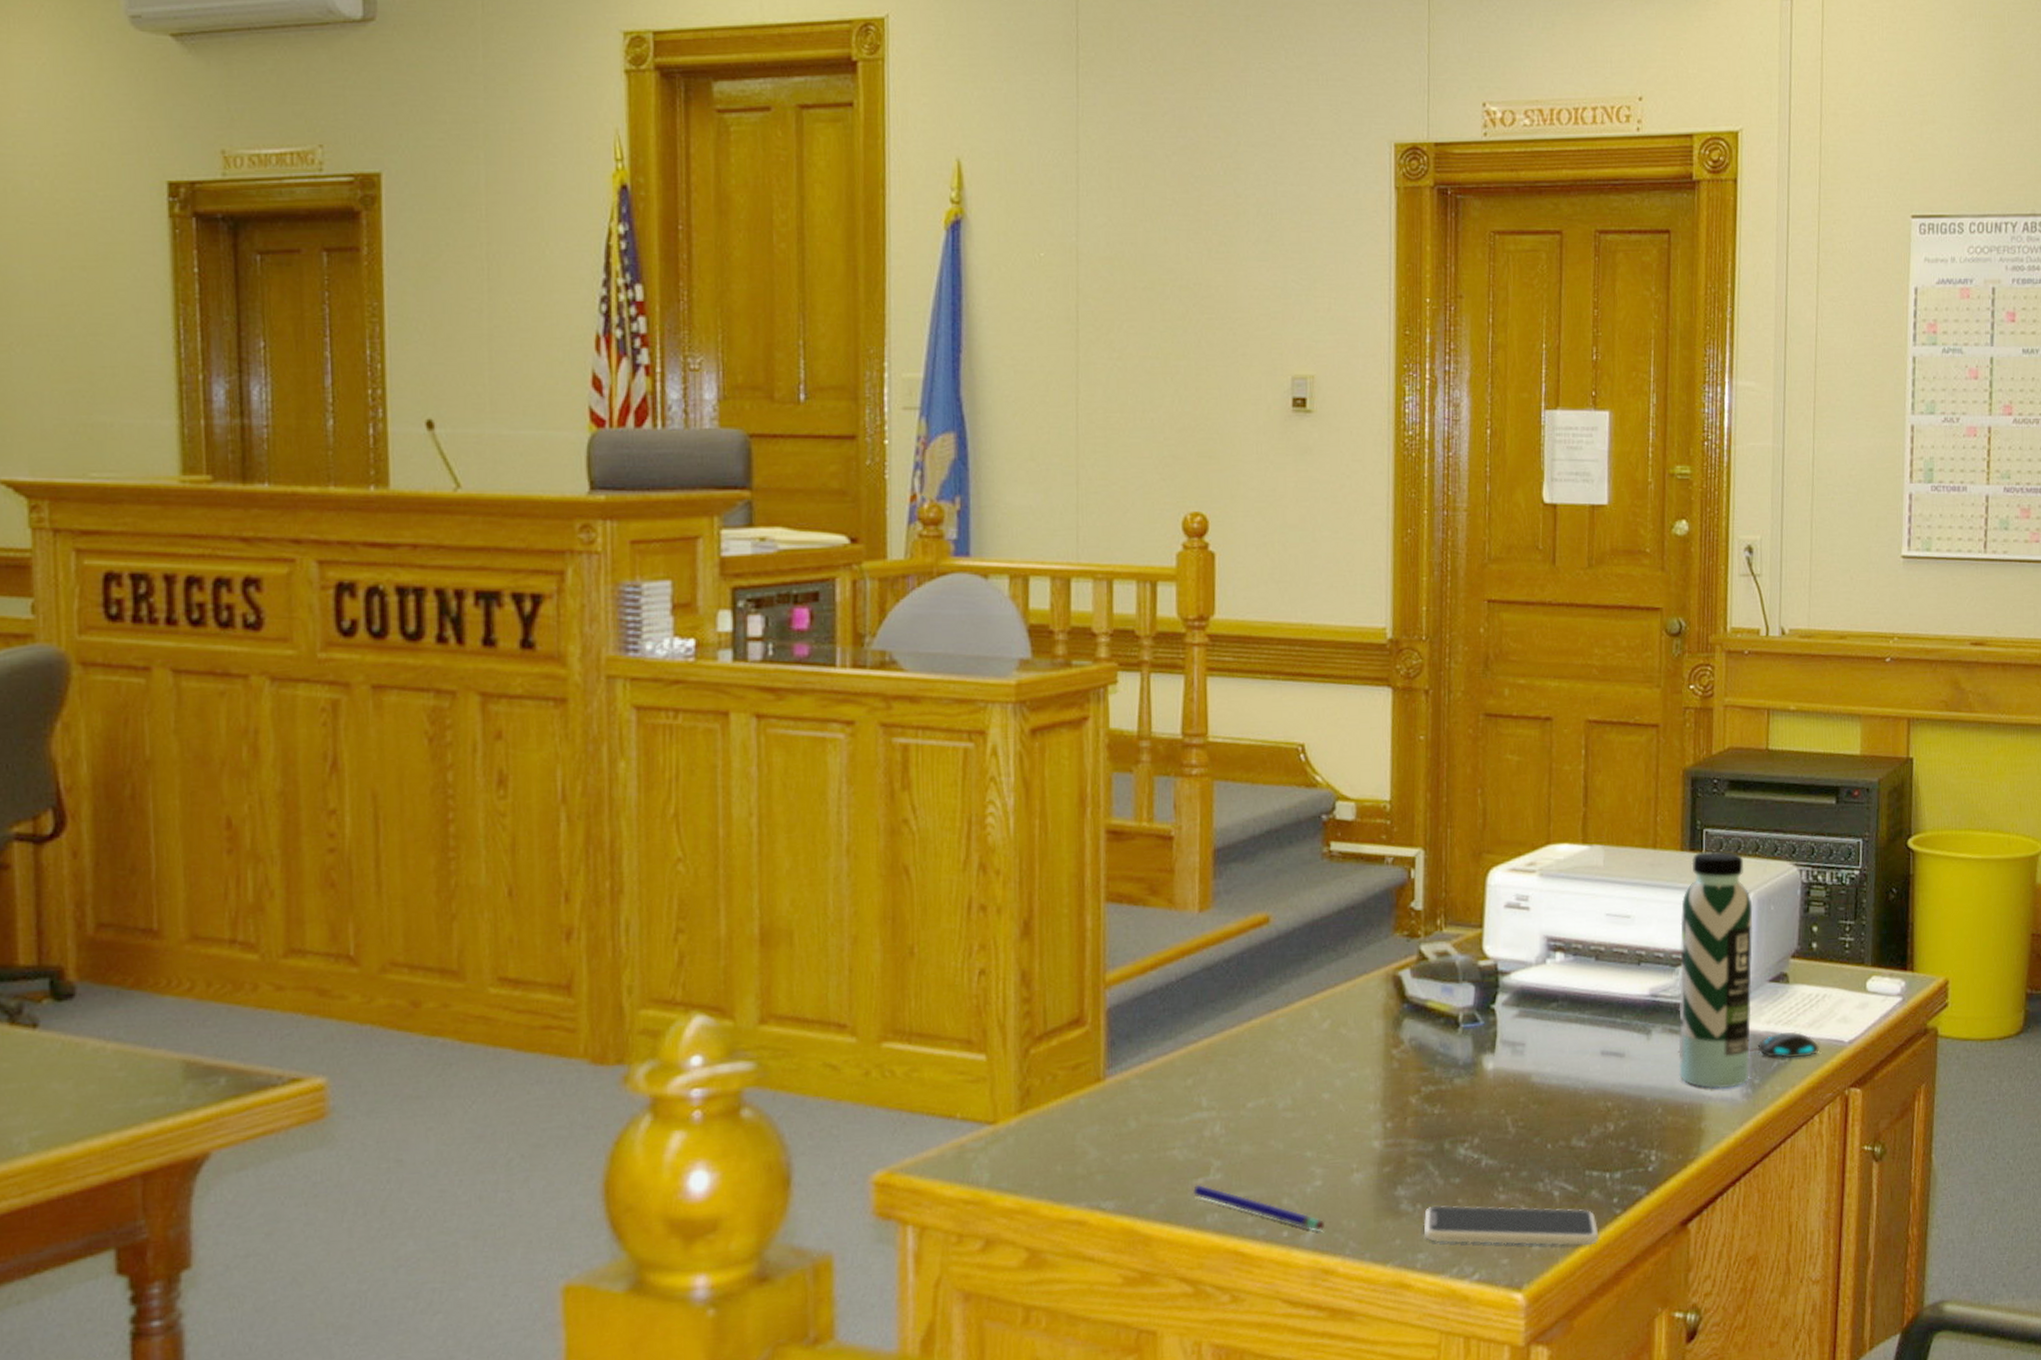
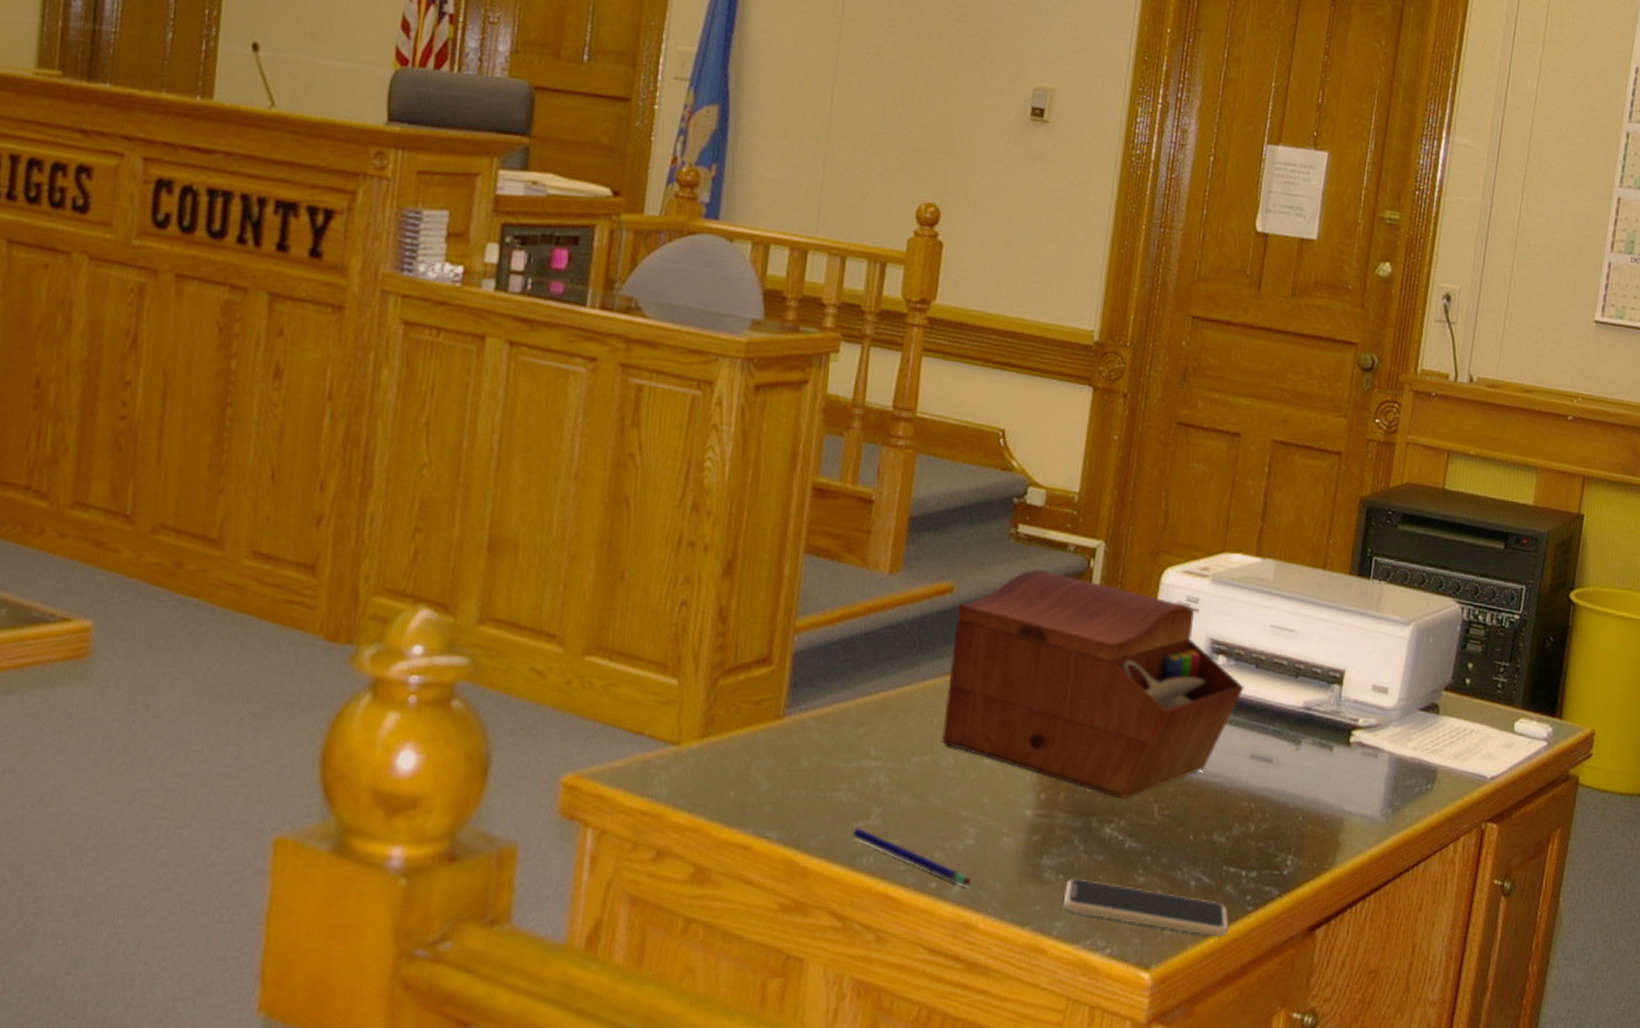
sewing box: none [1275,886,1586,1116] -> present [941,568,1244,799]
mouse: present [1677,1031,1820,1059] -> none [1324,760,1463,787]
water bottle: present [1678,851,1753,1089] -> none [1323,578,1413,807]

